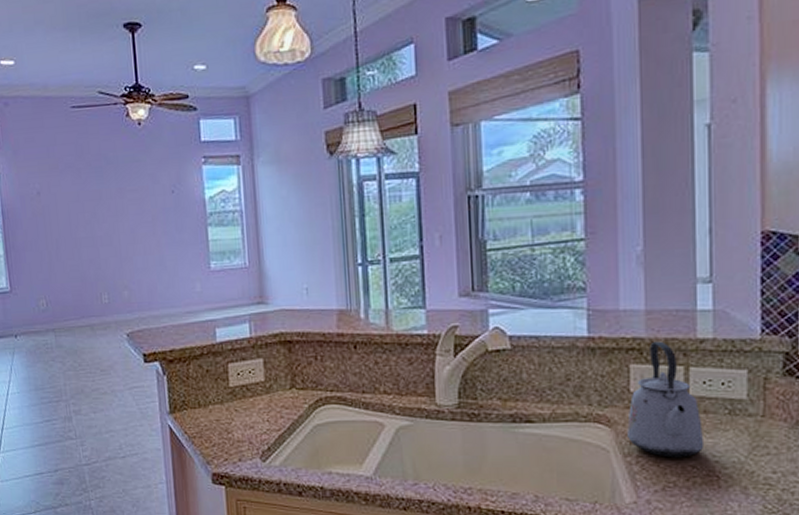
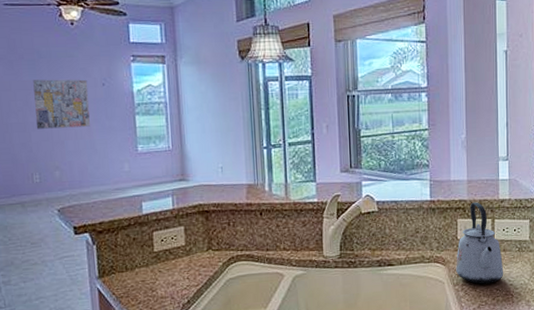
wall art: none [101,186,159,244] -> present [33,79,90,129]

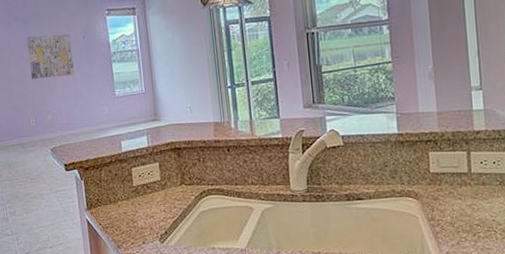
kettle: present [456,202,504,284] -> none [429,134,485,219]

